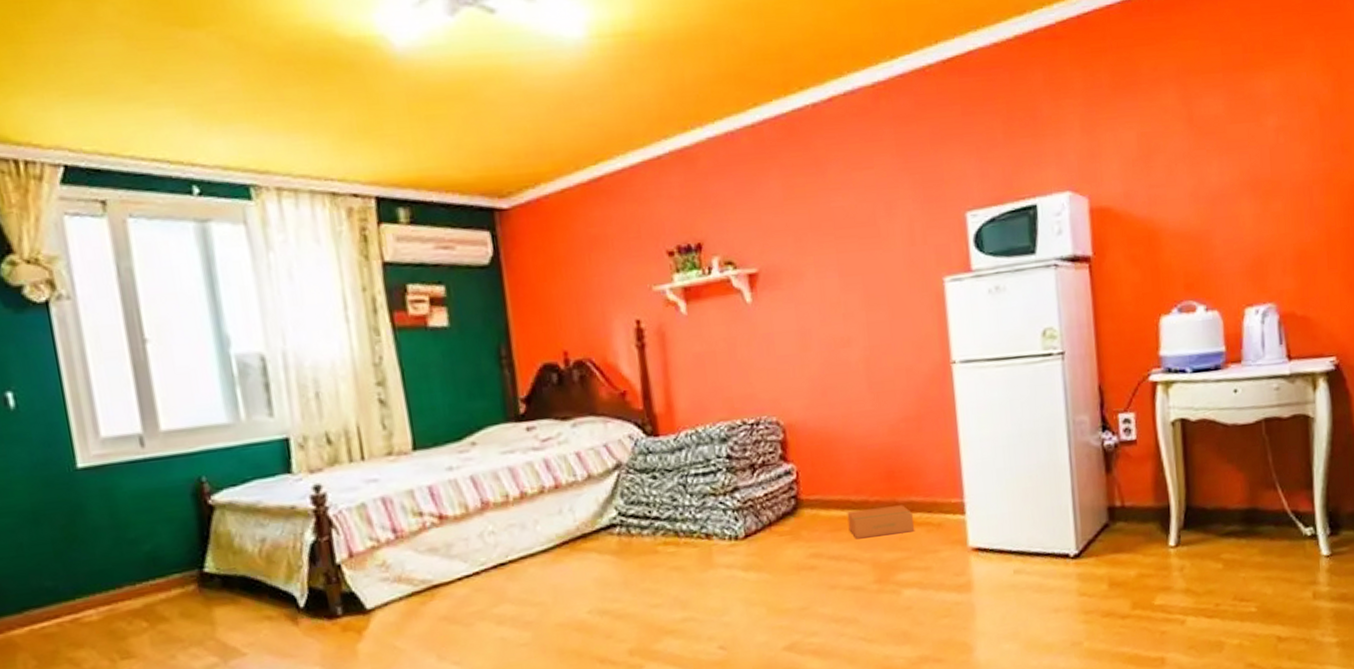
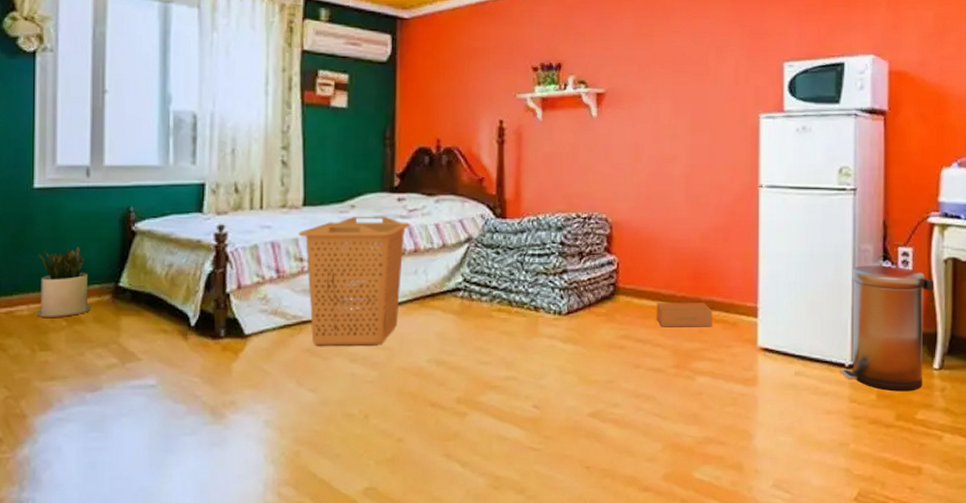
planter: none [98,532,177,621] -> present [35,246,93,318]
laundry basket: none [411,450,547,612] -> present [298,216,411,346]
pedal bin: none [1064,436,1162,578] -> present [839,265,933,392]

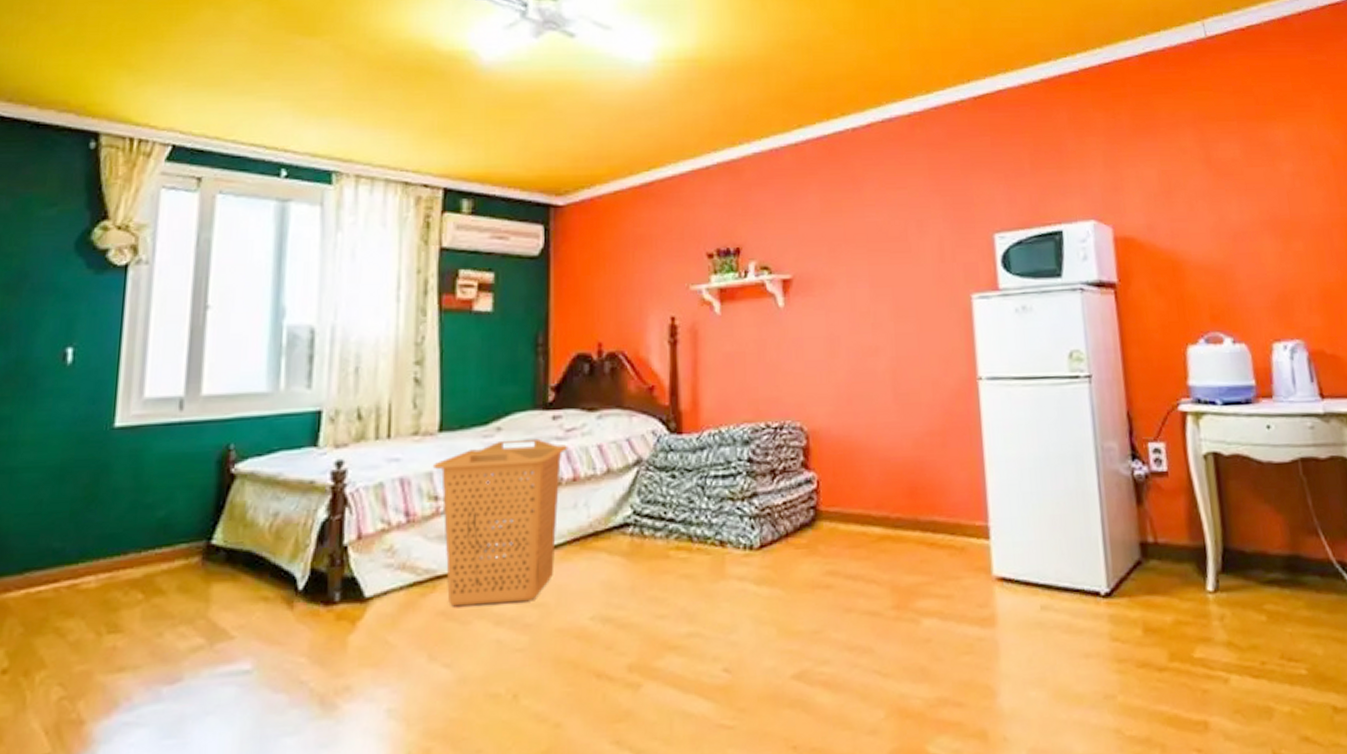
planter: present [35,246,93,318] -> none [104,497,178,591]
box: present [656,303,712,328] -> none [867,524,936,559]
pedal bin: present [839,265,933,392] -> none [1094,466,1196,624]

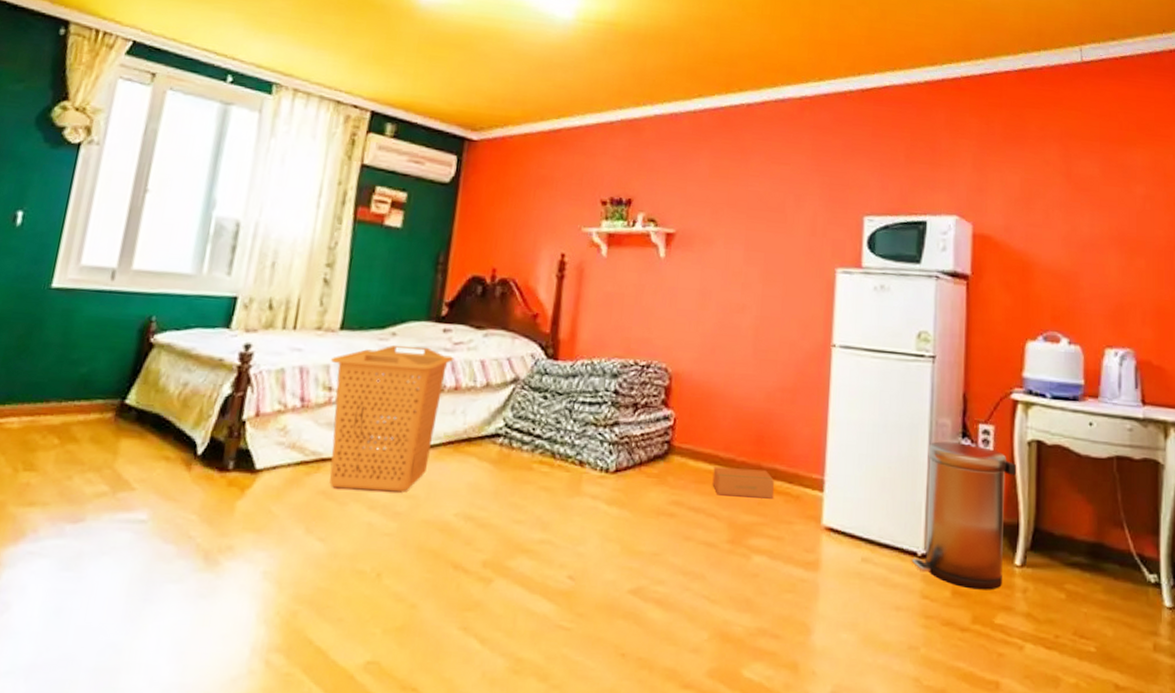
box: none [867,524,936,559] -> present [712,467,774,499]
pedal bin: none [1094,466,1196,624] -> present [911,441,1016,590]

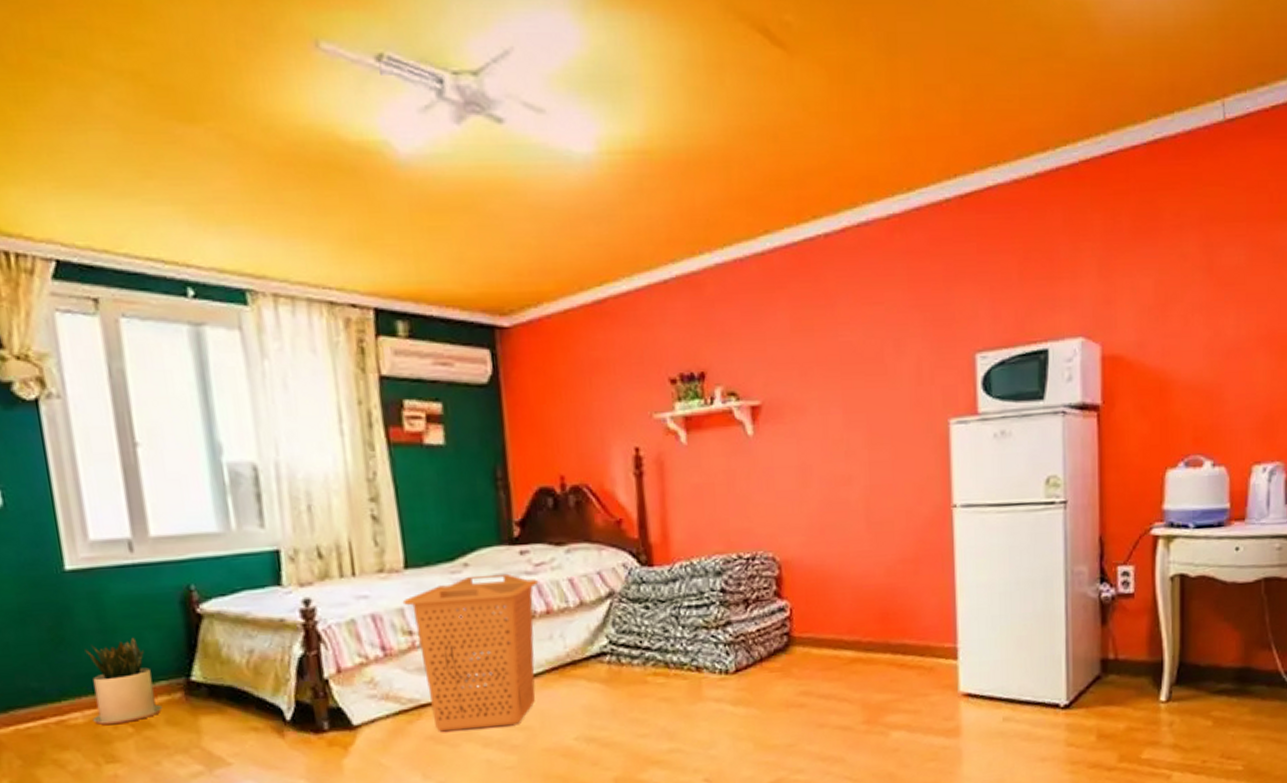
planter: none [26,355,93,435] -> present [84,637,163,725]
box: present [712,467,774,499] -> none [839,647,905,679]
pedal bin: present [911,441,1016,590] -> none [1054,588,1158,731]

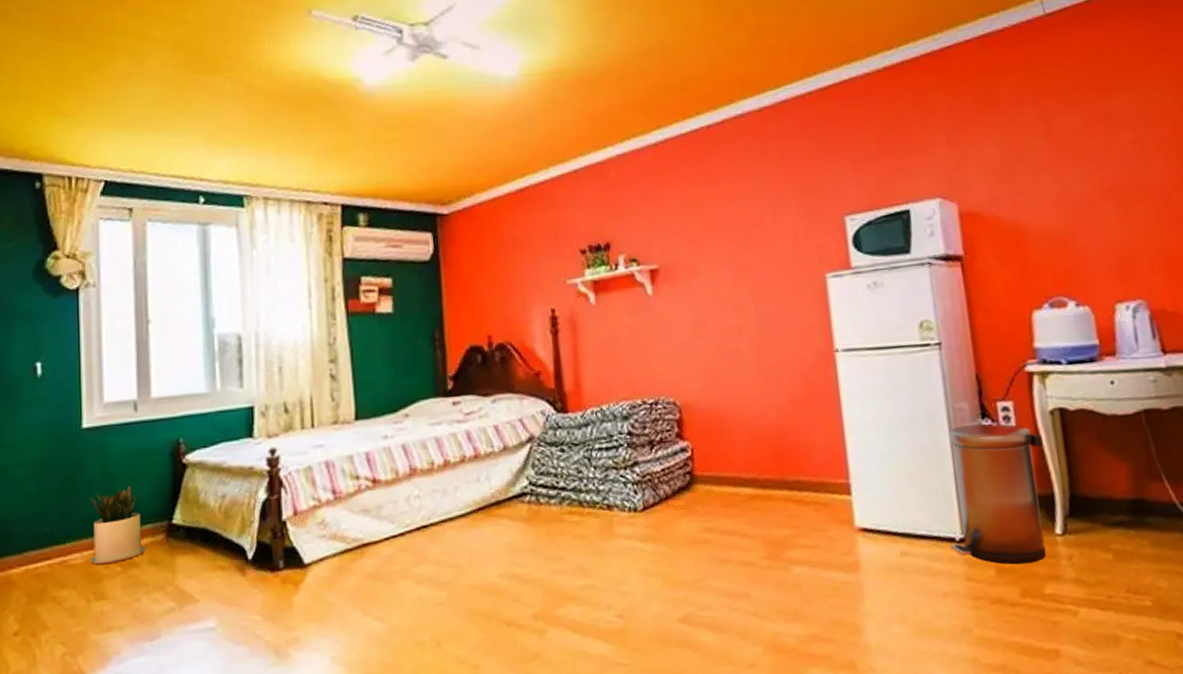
laundry basket: present [402,573,539,732] -> none [352,422,469,570]
pedal bin: none [1054,588,1158,731] -> present [949,423,1046,565]

